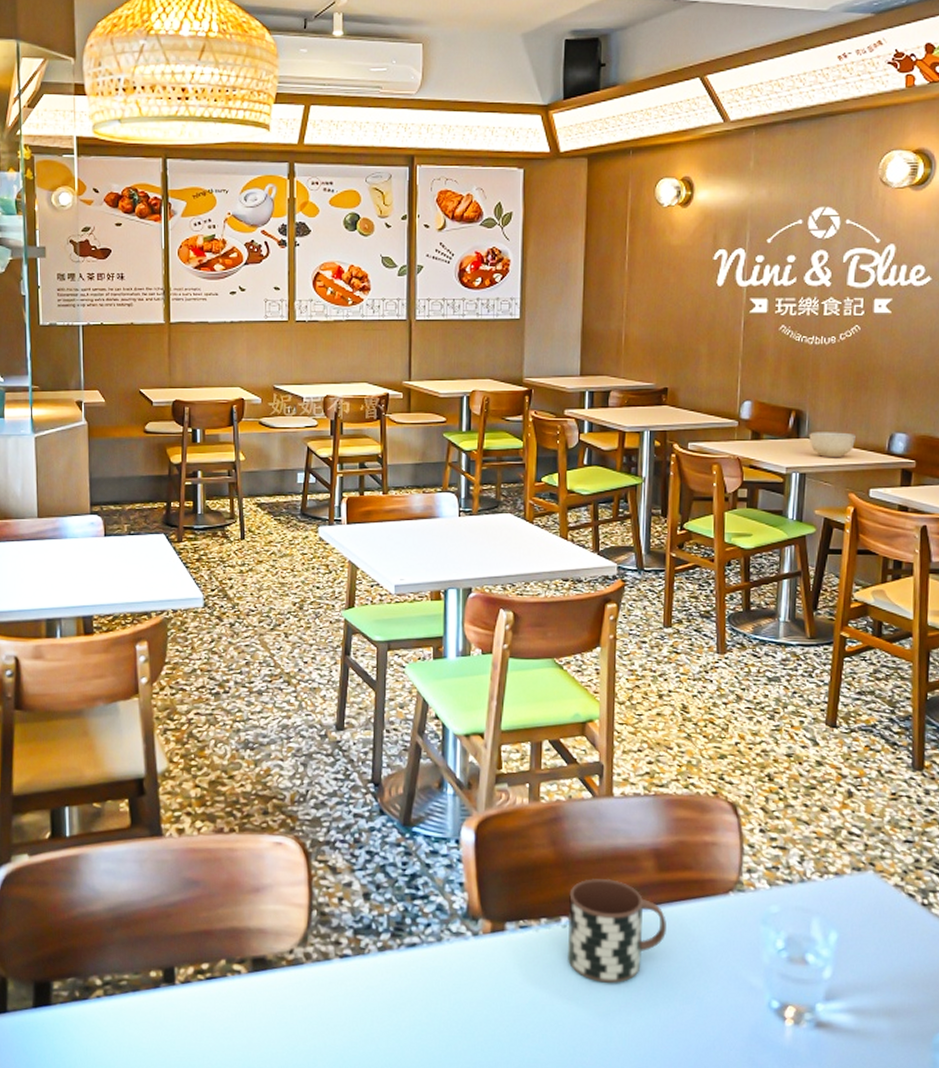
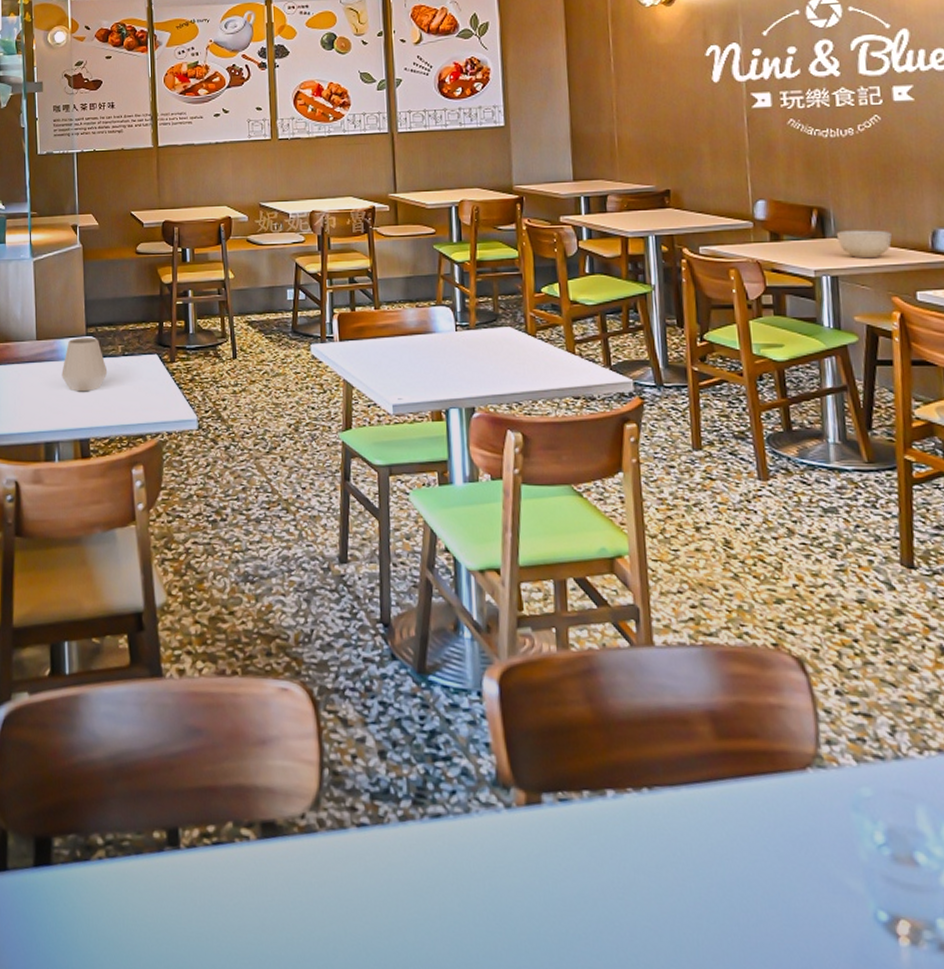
cup: none [64,516,113,570] -> present [61,338,108,392]
cup: present [567,878,666,983] -> none [613,744,735,877]

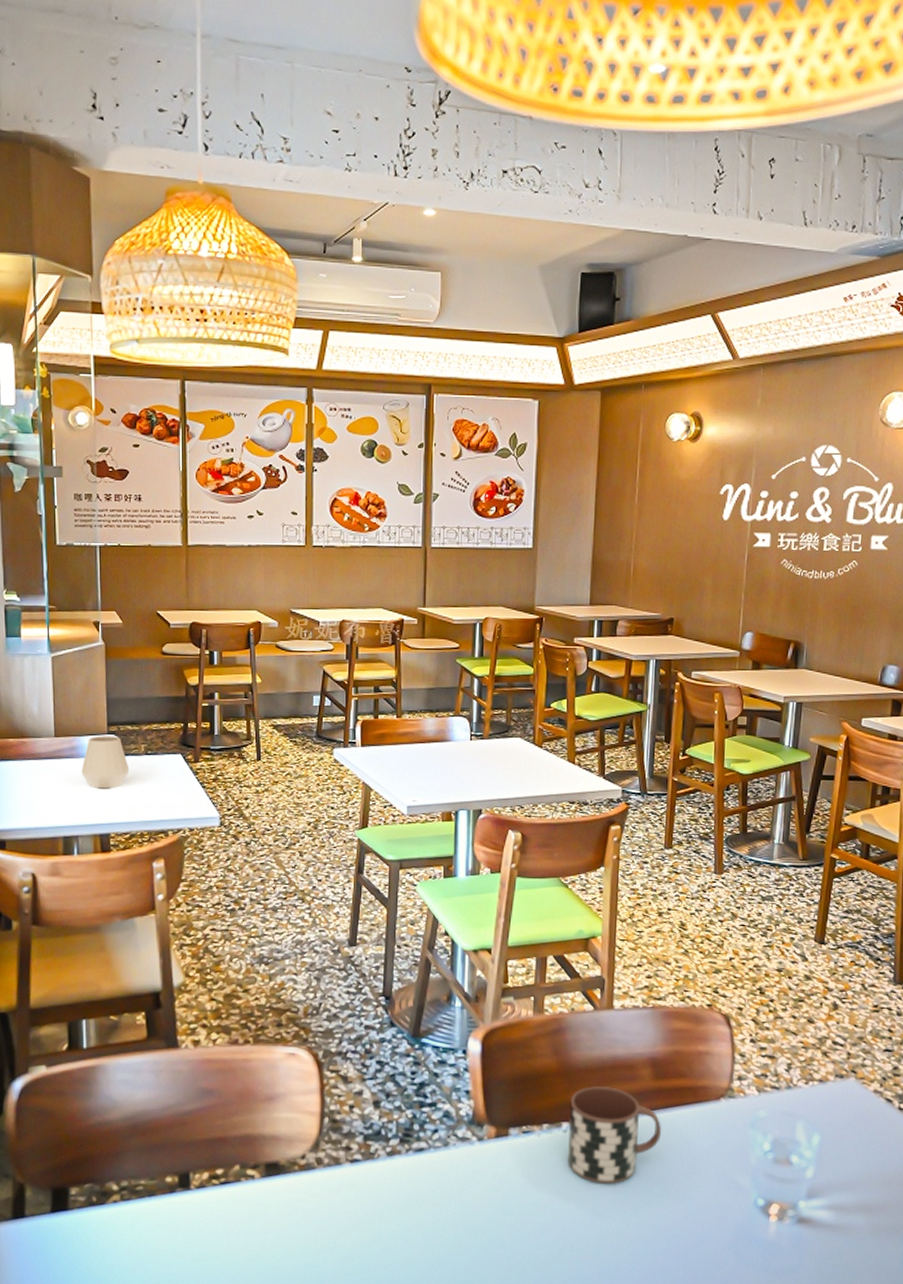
cup: none [613,744,735,877] -> present [568,1086,661,1184]
bowl: present [836,230,892,259] -> none [806,663,850,689]

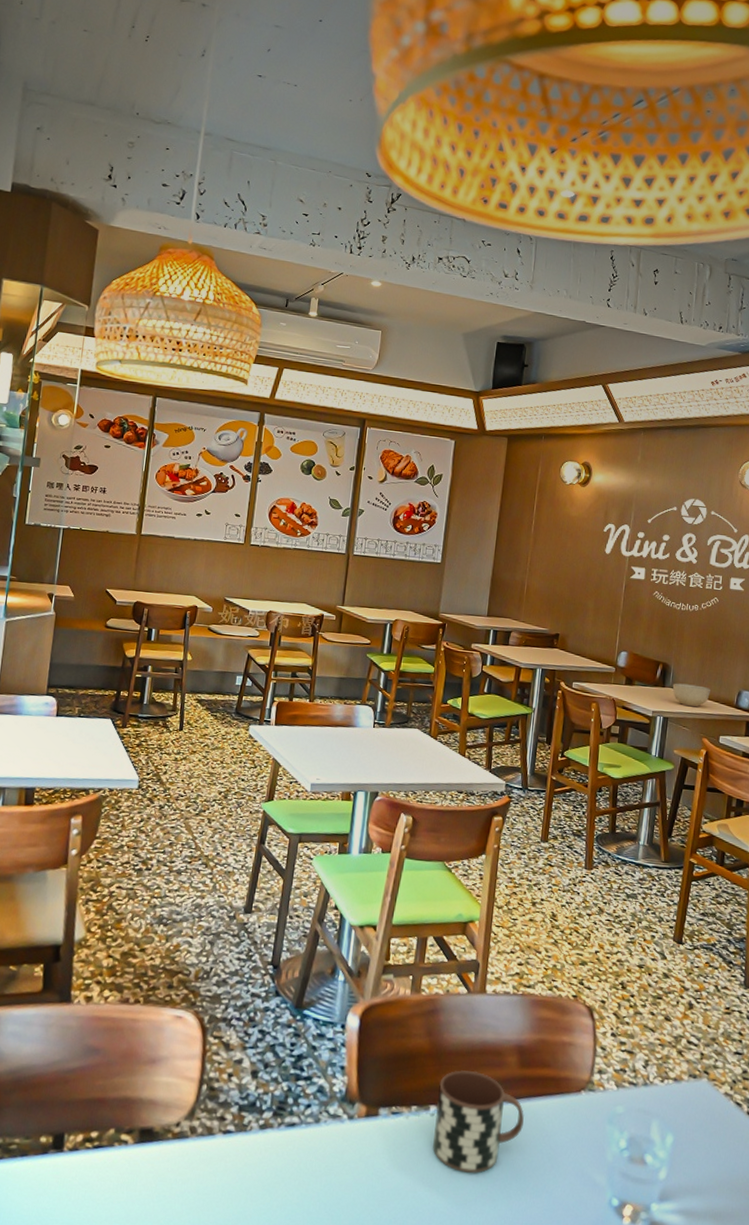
cup: present [81,736,130,789] -> none [17,696,62,746]
bowl: none [806,663,850,689] -> present [672,682,711,707]

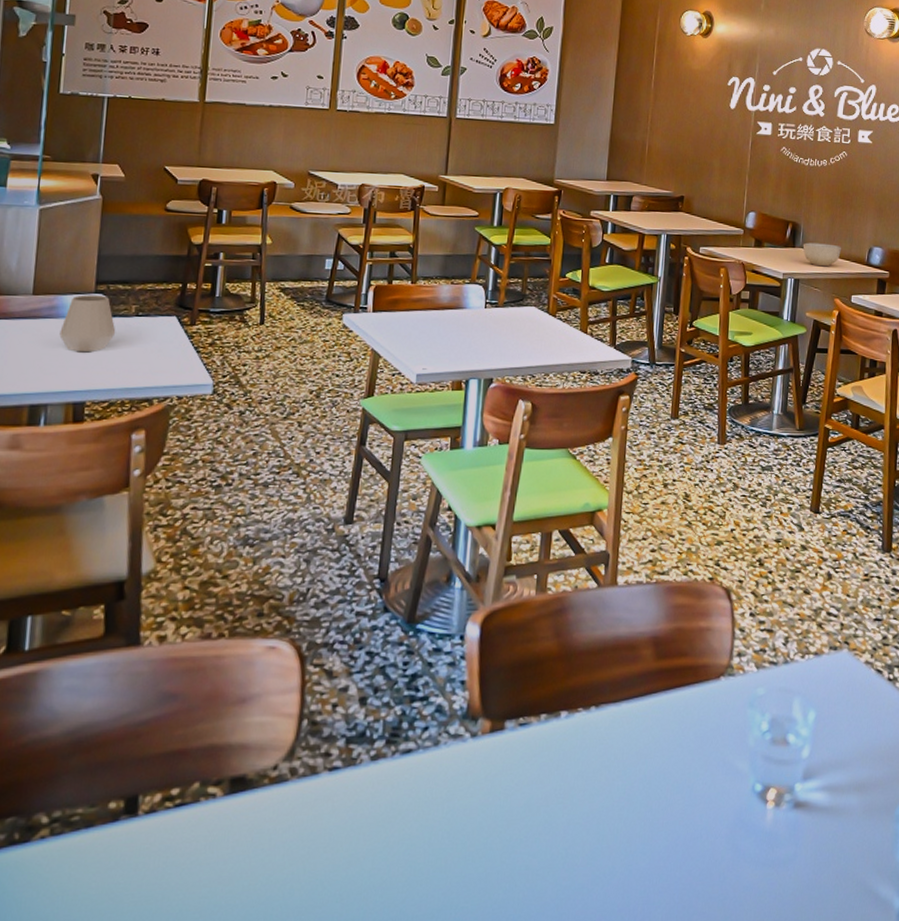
cup: none [17,696,62,746] -> present [59,295,116,353]
cup: present [433,1070,524,1173] -> none [565,668,662,778]

